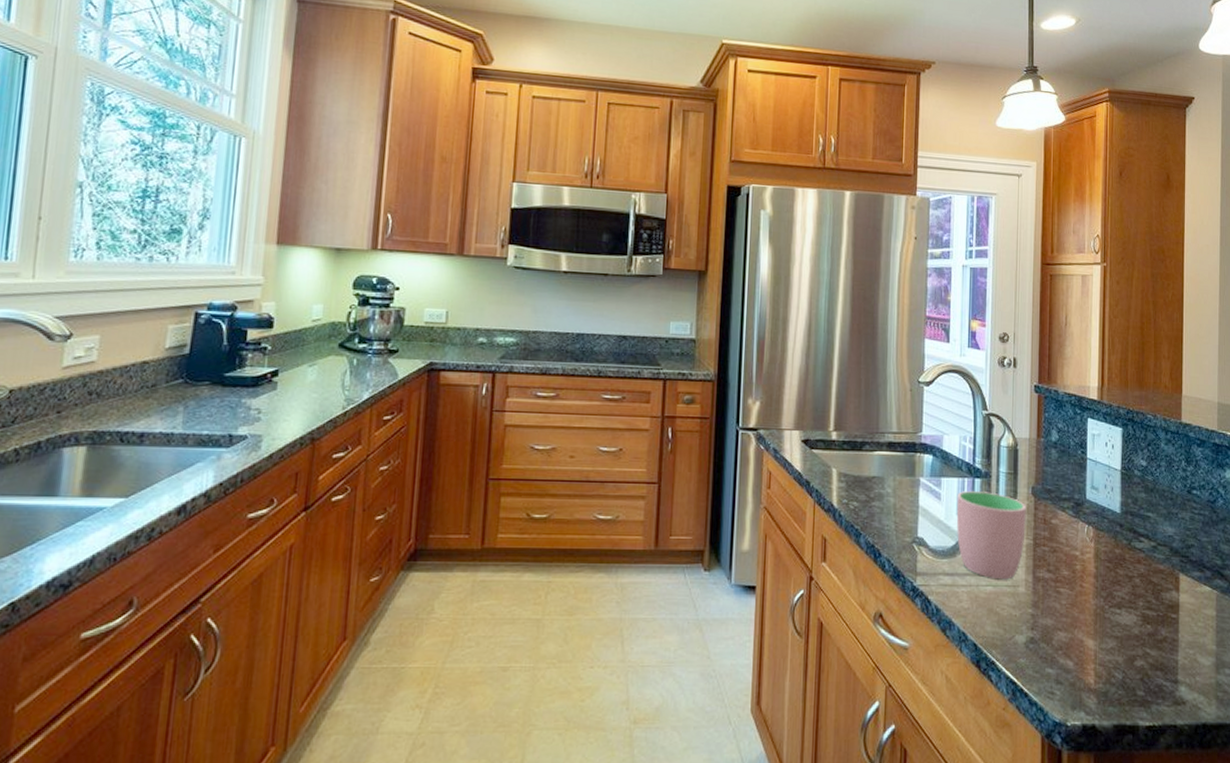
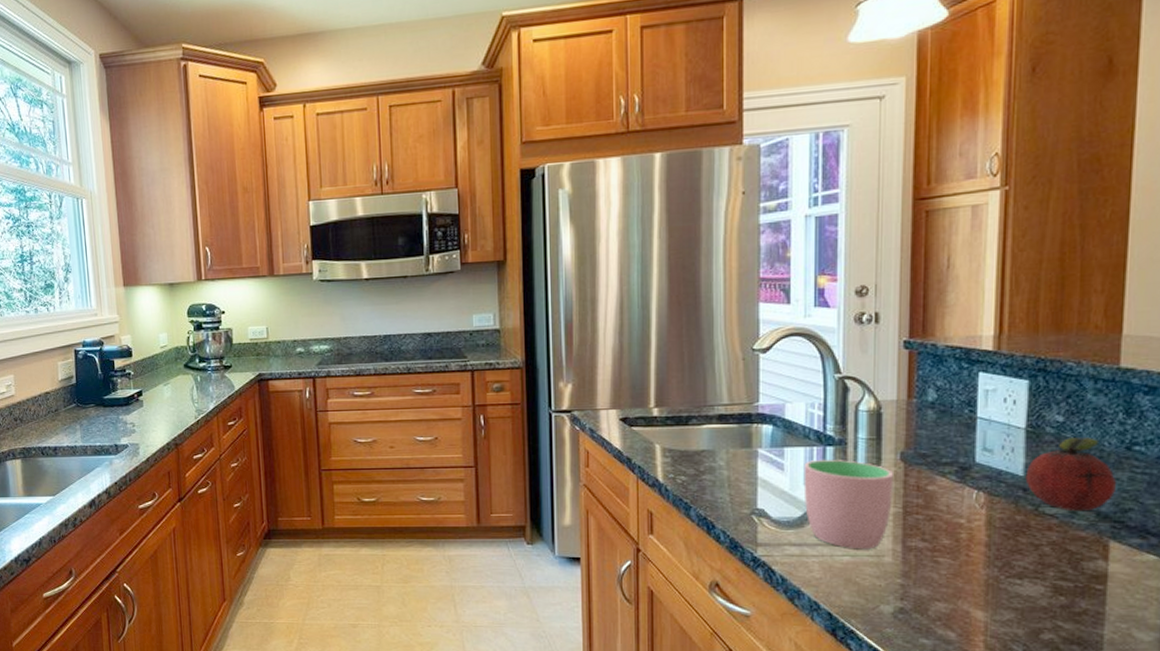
fruit: none [1121,480,1183,547] -> present [1025,437,1117,512]

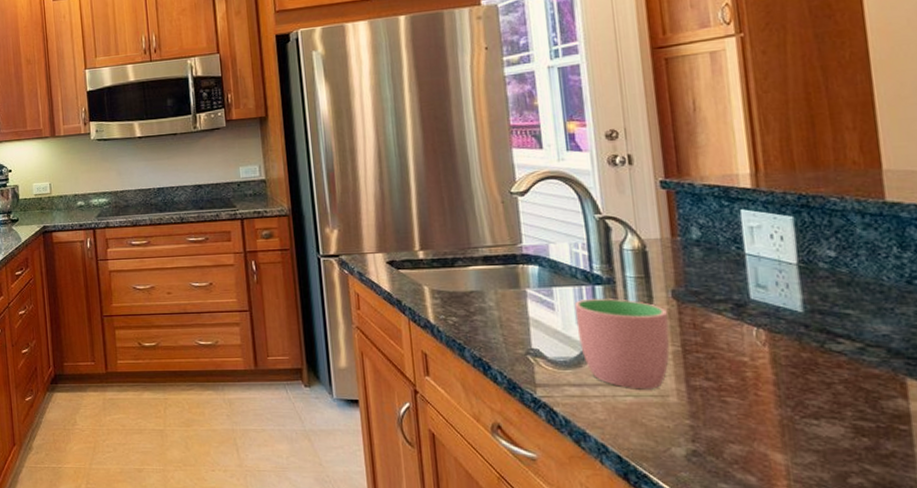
fruit: present [1025,437,1117,512] -> none [804,272,904,348]

